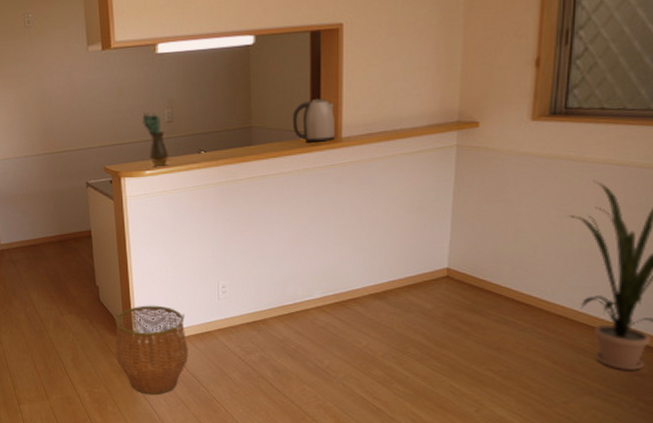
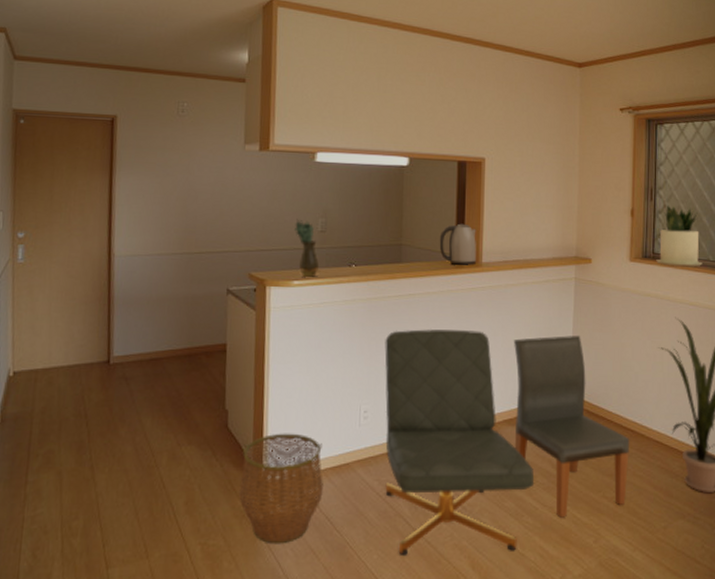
dining chair: none [239,207,406,414] -> present [384,329,535,555]
dining chair: none [381,207,524,387] -> present [514,336,630,518]
planter: none [569,43,639,122] -> present [656,205,702,268]

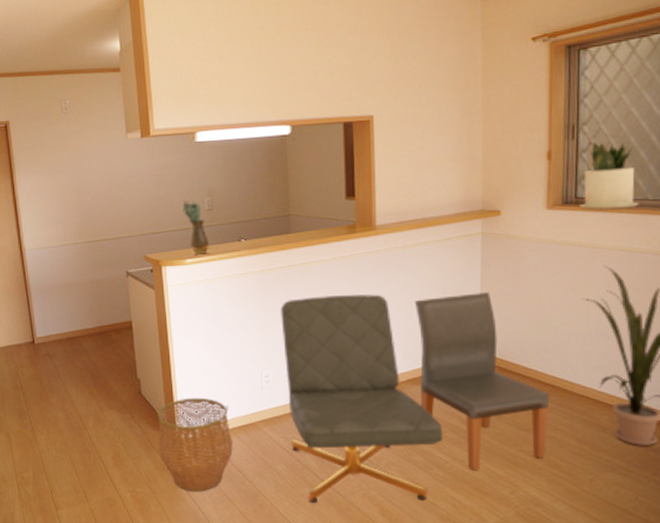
kettle: present [439,223,477,266] -> none [328,187,371,232]

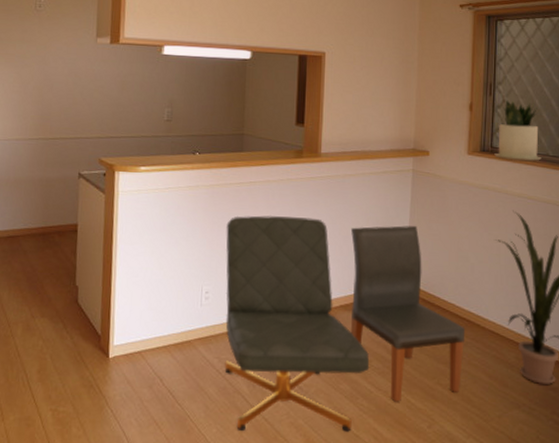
basket: present [156,397,234,491] -> none [87,309,167,413]
vase: present [182,200,209,255] -> none [142,108,165,164]

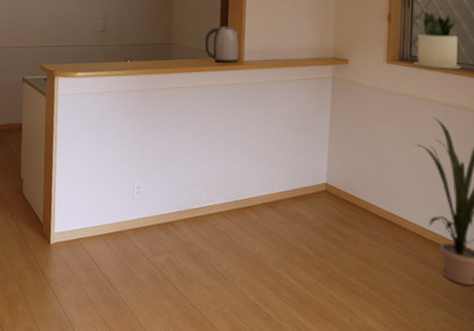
dining chair: present [224,215,370,432] -> none [155,118,292,321]
kettle: none [279,115,316,156] -> present [204,26,239,64]
dining chair: present [350,225,466,402] -> none [273,129,386,296]

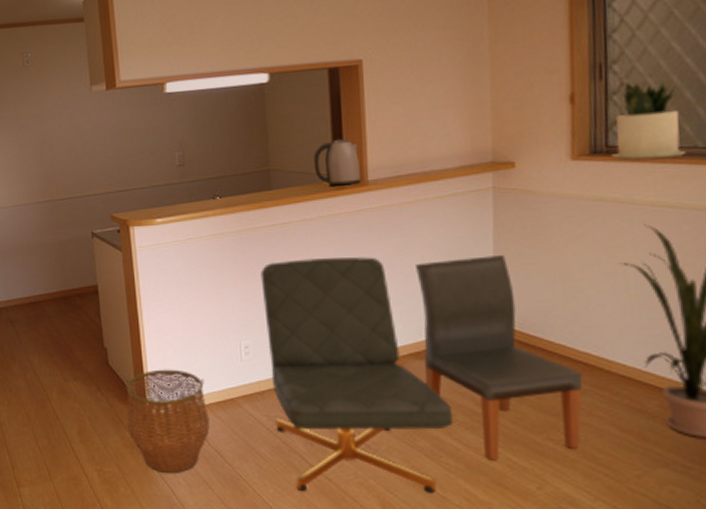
basket: none [31,201,103,294] -> present [124,369,211,473]
dining chair: none [155,118,292,321] -> present [260,257,454,493]
dining chair: none [273,129,386,296] -> present [416,255,583,461]

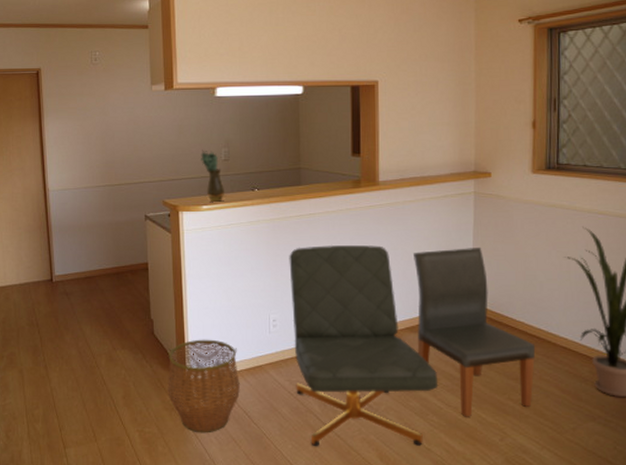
vase: none [151,155,181,214] -> present [201,150,224,202]
kettle: present [313,138,362,188] -> none [336,145,374,186]
planter: present [611,77,686,161] -> none [561,113,613,176]

